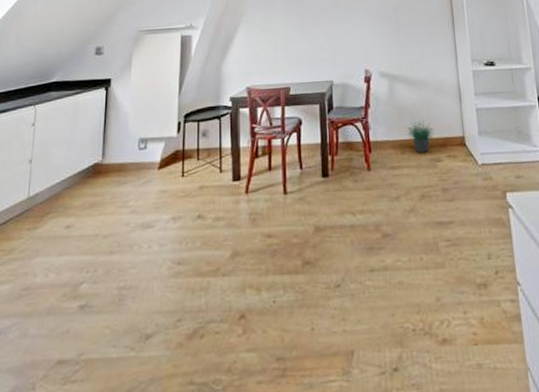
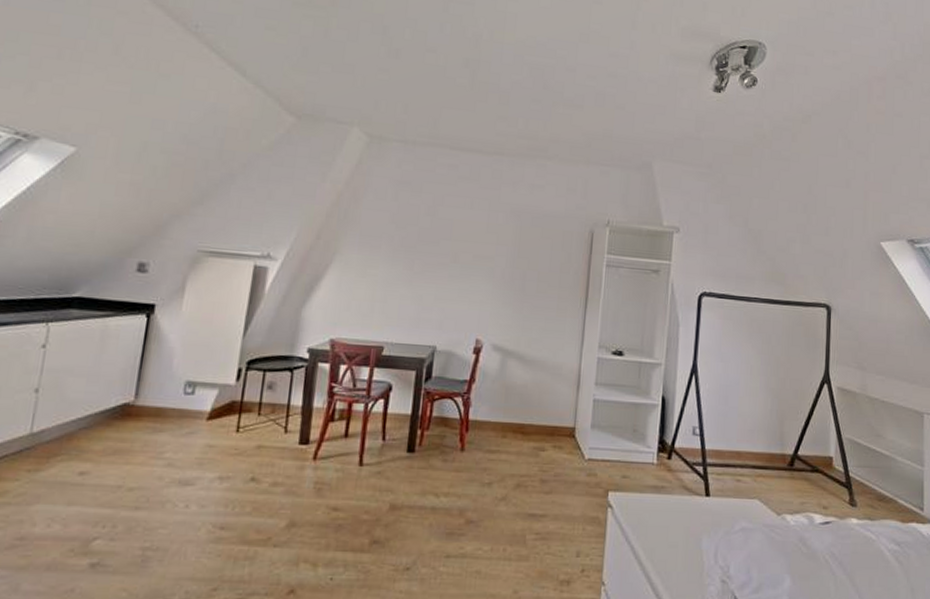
potted plant: present [406,121,435,153] -> none [511,404,544,440]

